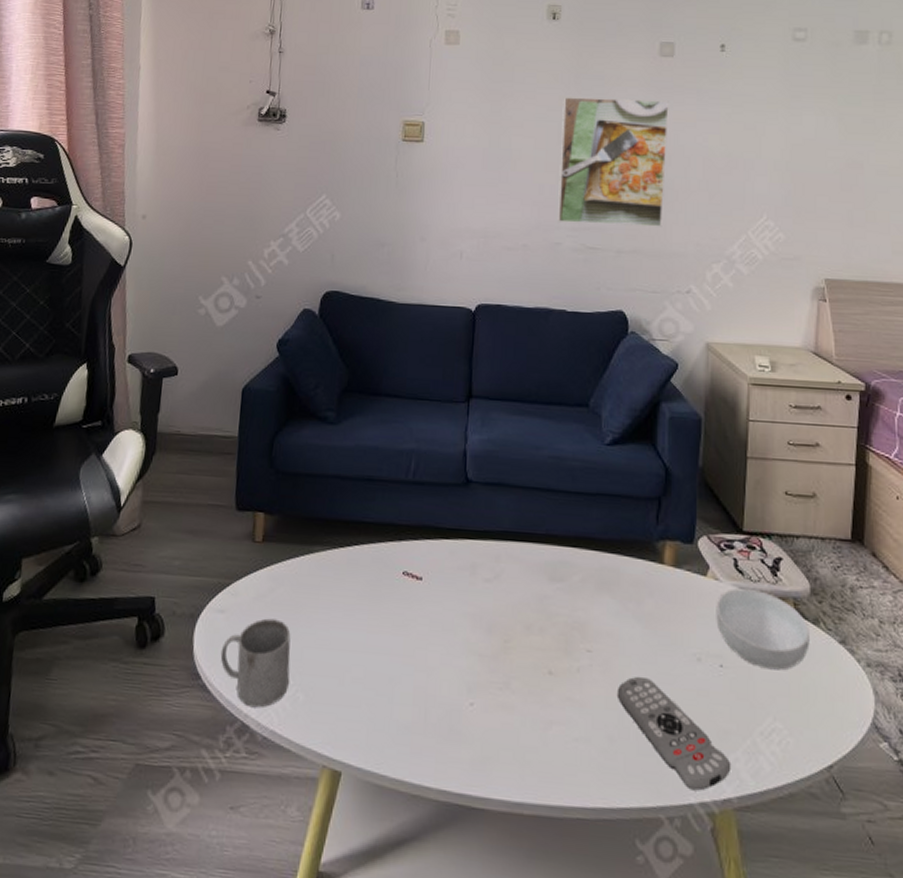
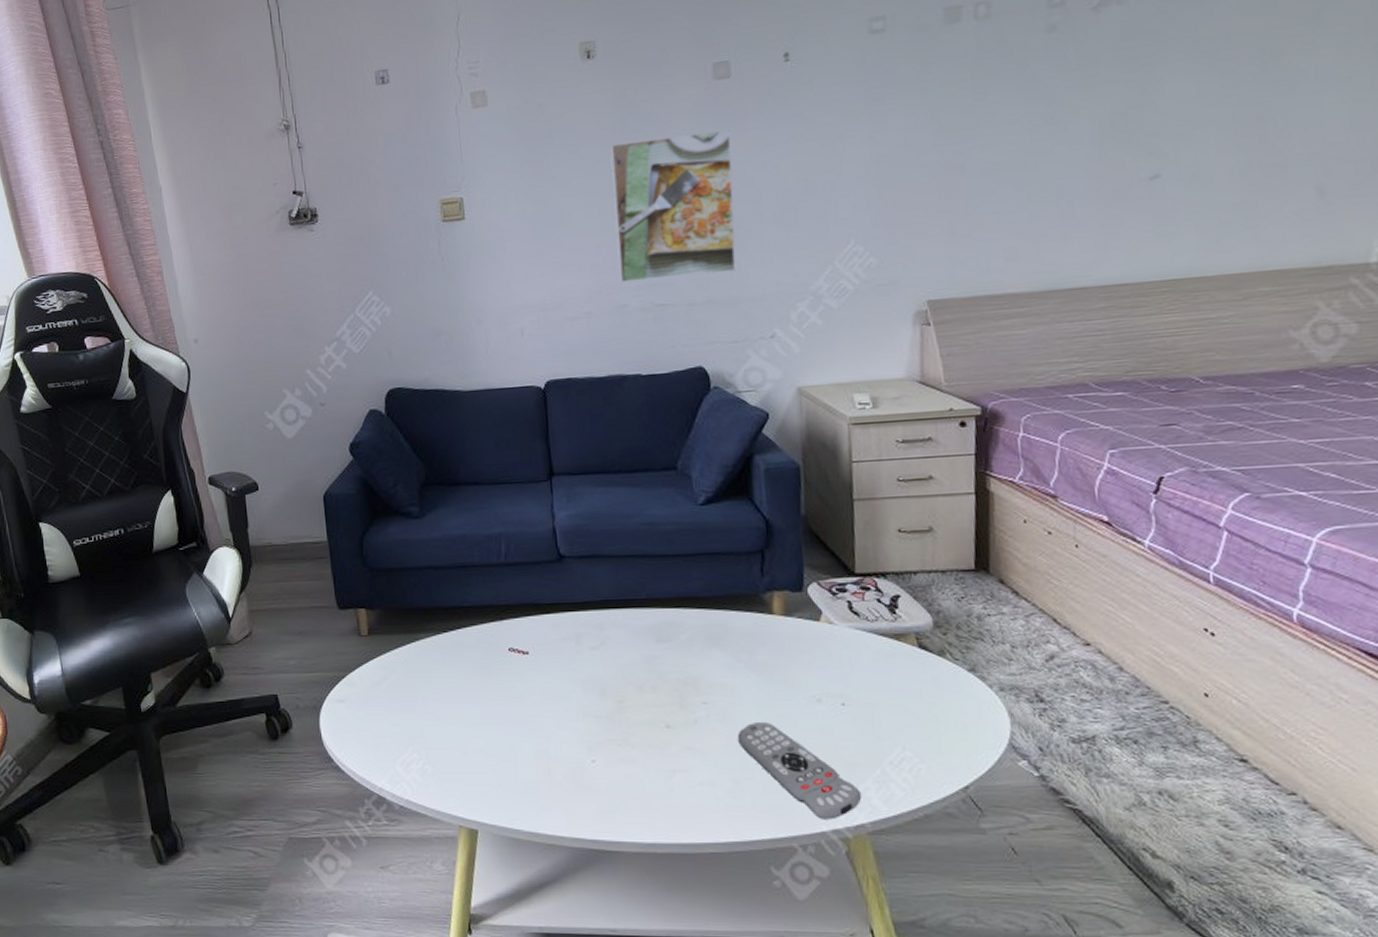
mug: present [220,618,291,709] -> none [347,703,416,782]
cereal bowl: present [716,588,810,671] -> none [832,628,936,703]

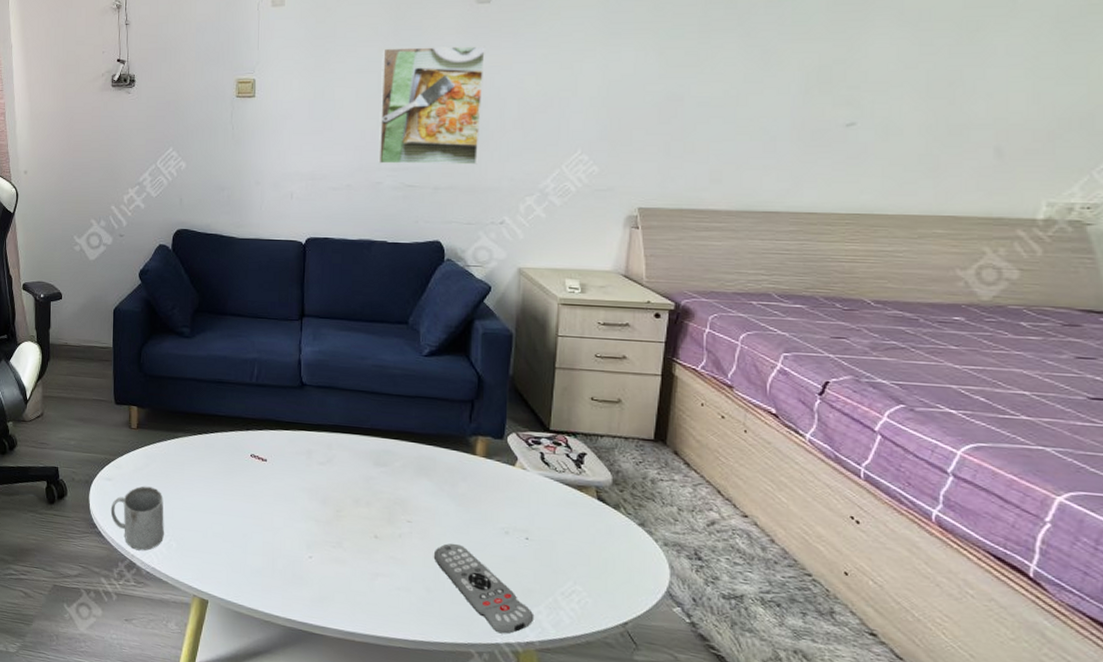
mug: none [347,703,416,782] -> present [110,486,164,552]

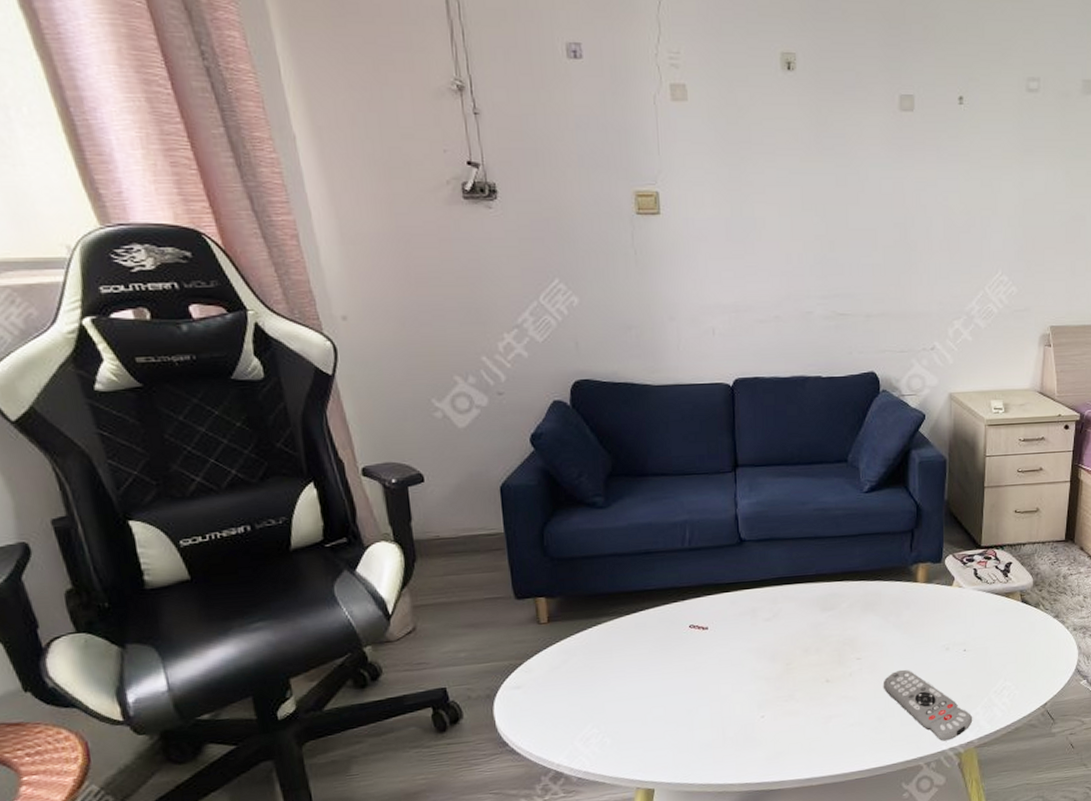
mug: present [110,486,164,552] -> none [523,684,595,758]
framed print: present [378,46,485,165] -> none [804,158,911,291]

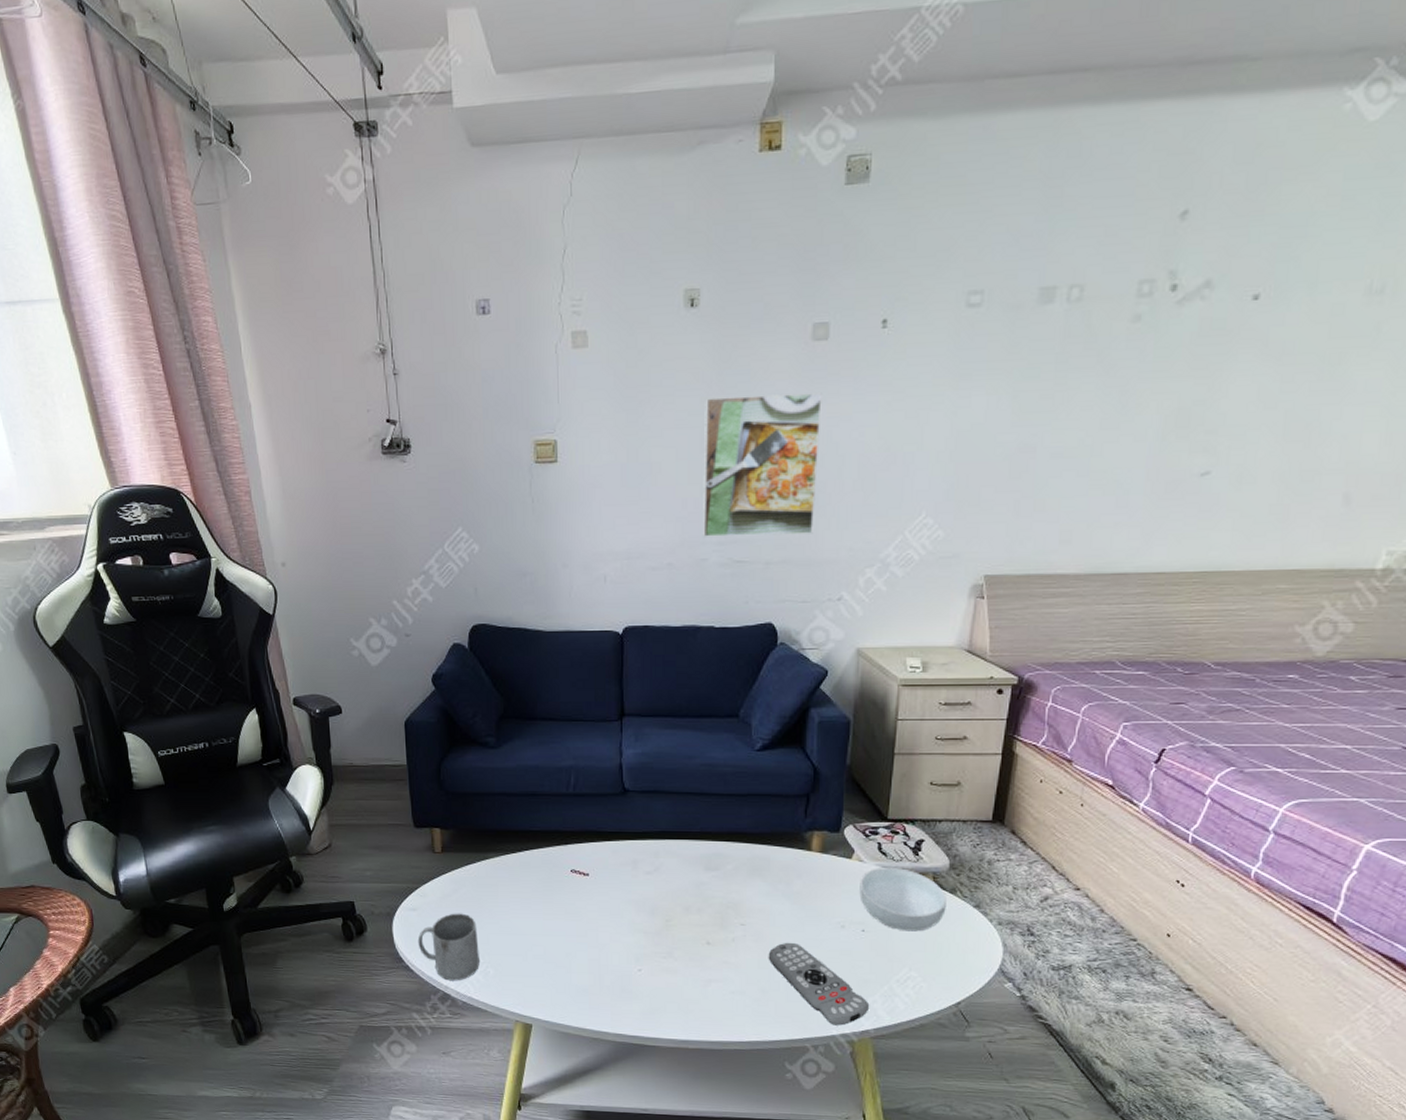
mug: none [523,684,595,758] -> present [417,913,480,981]
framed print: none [804,158,911,291] -> present [703,392,822,537]
cereal bowl: none [960,589,1032,647] -> present [859,867,946,932]

